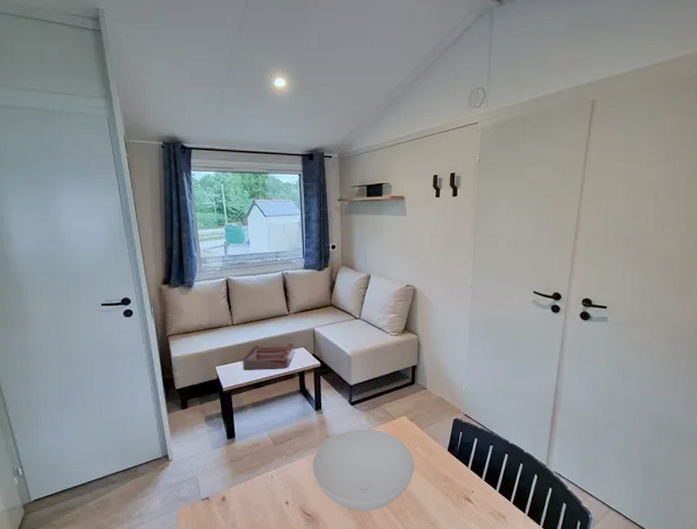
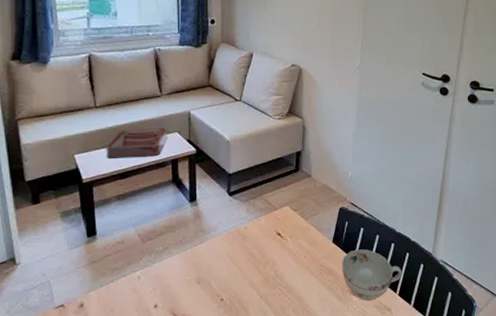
bowl: present [312,429,415,511] -> none [185,221,298,312]
teacup: none [456,459,517,507] -> present [341,249,403,300]

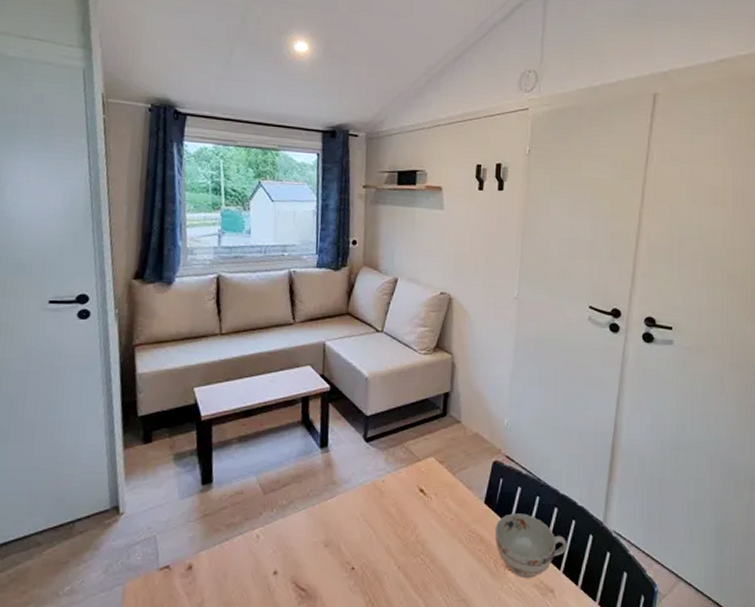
decorative tray: present [106,128,167,158] -> none [229,360,299,394]

